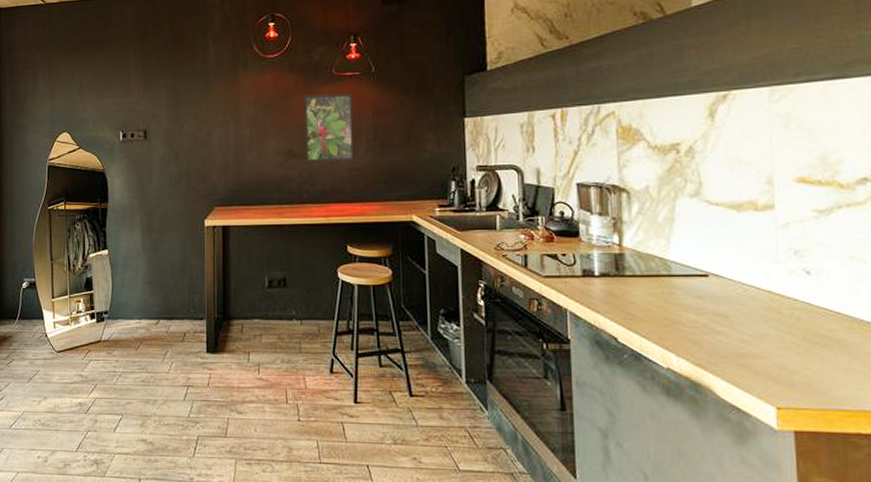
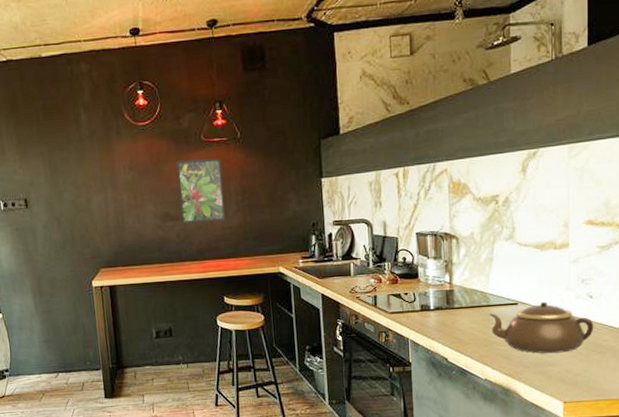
teapot: none [671,274,815,342] -> present [489,301,594,354]

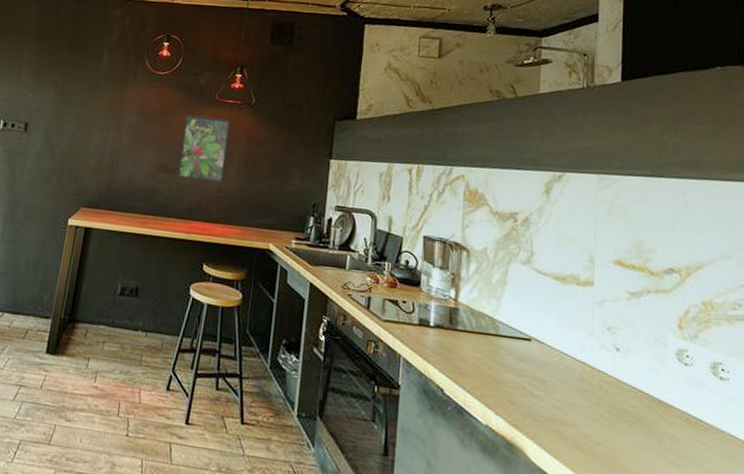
teapot: present [489,301,594,354] -> none [497,343,621,412]

